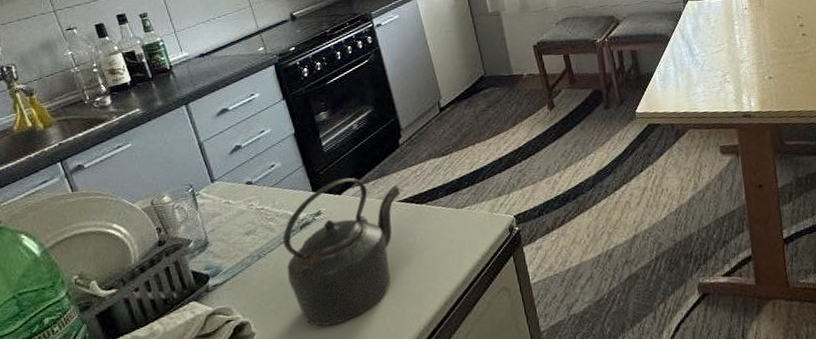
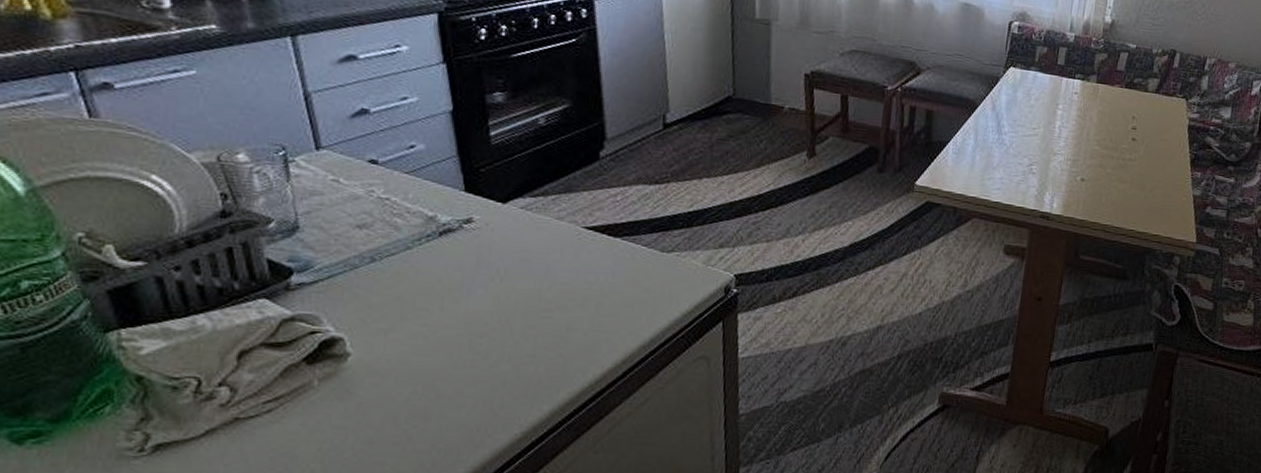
kettle: present [282,177,401,327] -> none [409,183,590,362]

